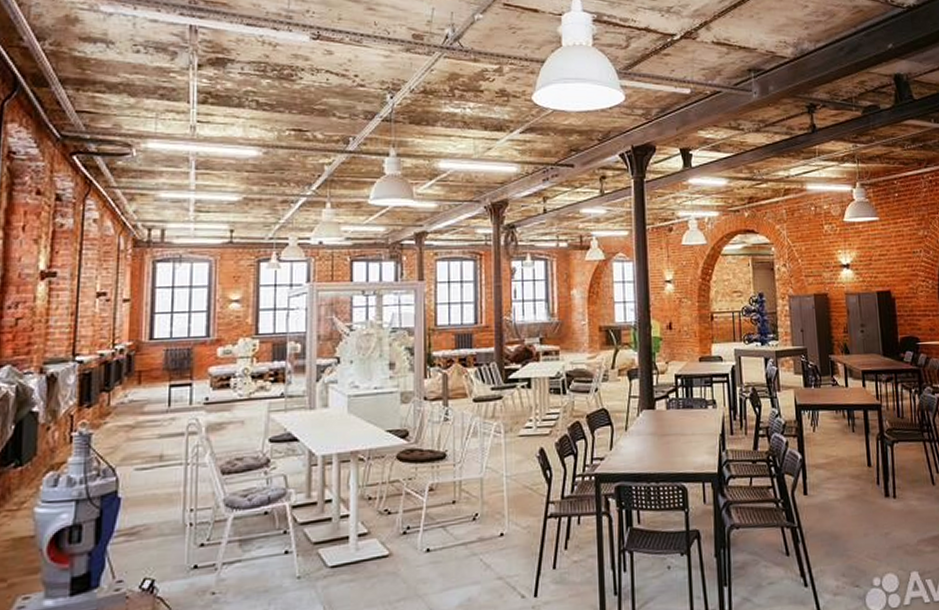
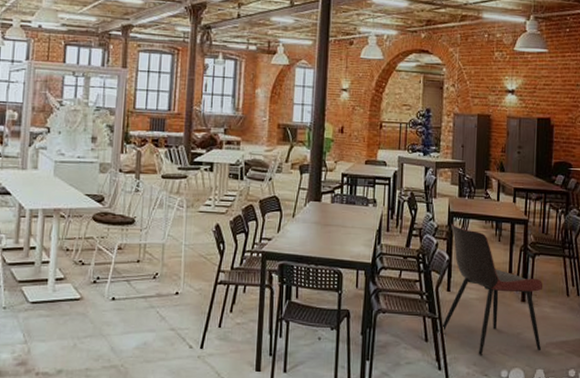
dining chair: none [800,418,914,564] -> present [440,224,543,355]

